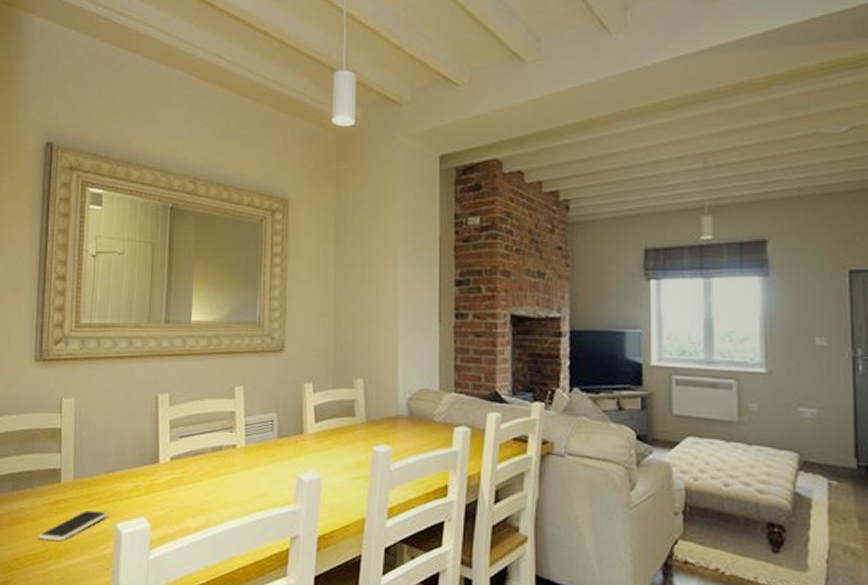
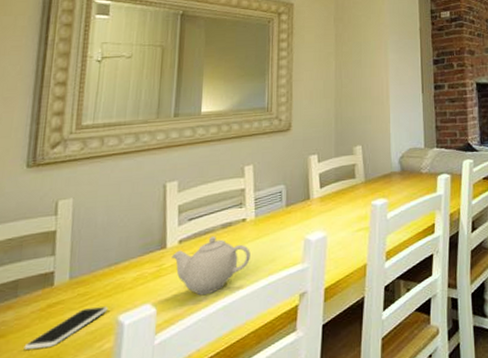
teapot: none [164,458,241,520] -> present [171,236,250,296]

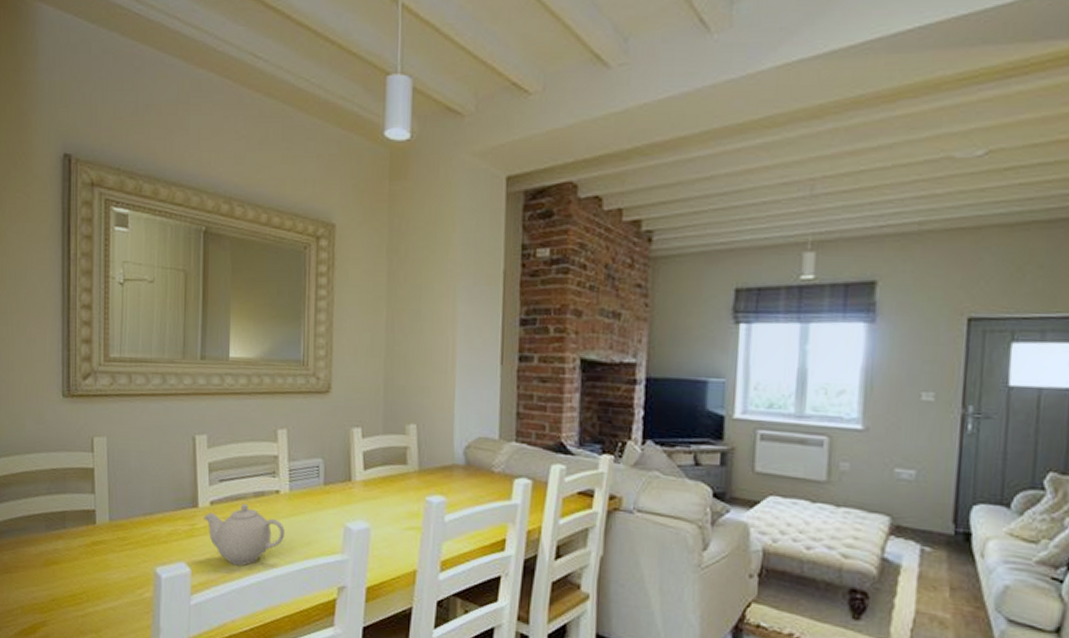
smartphone: present [24,306,108,350] -> none [75,553,146,584]

